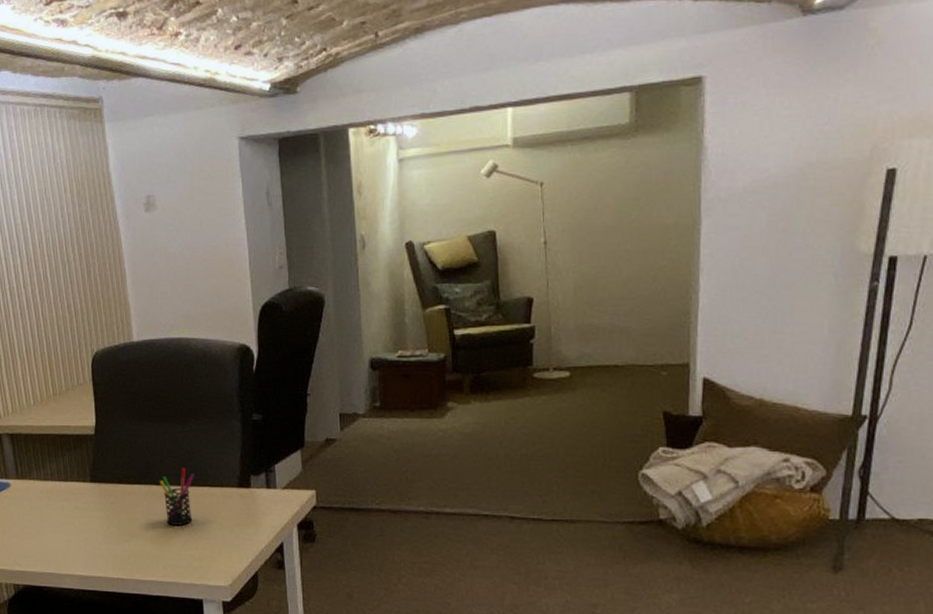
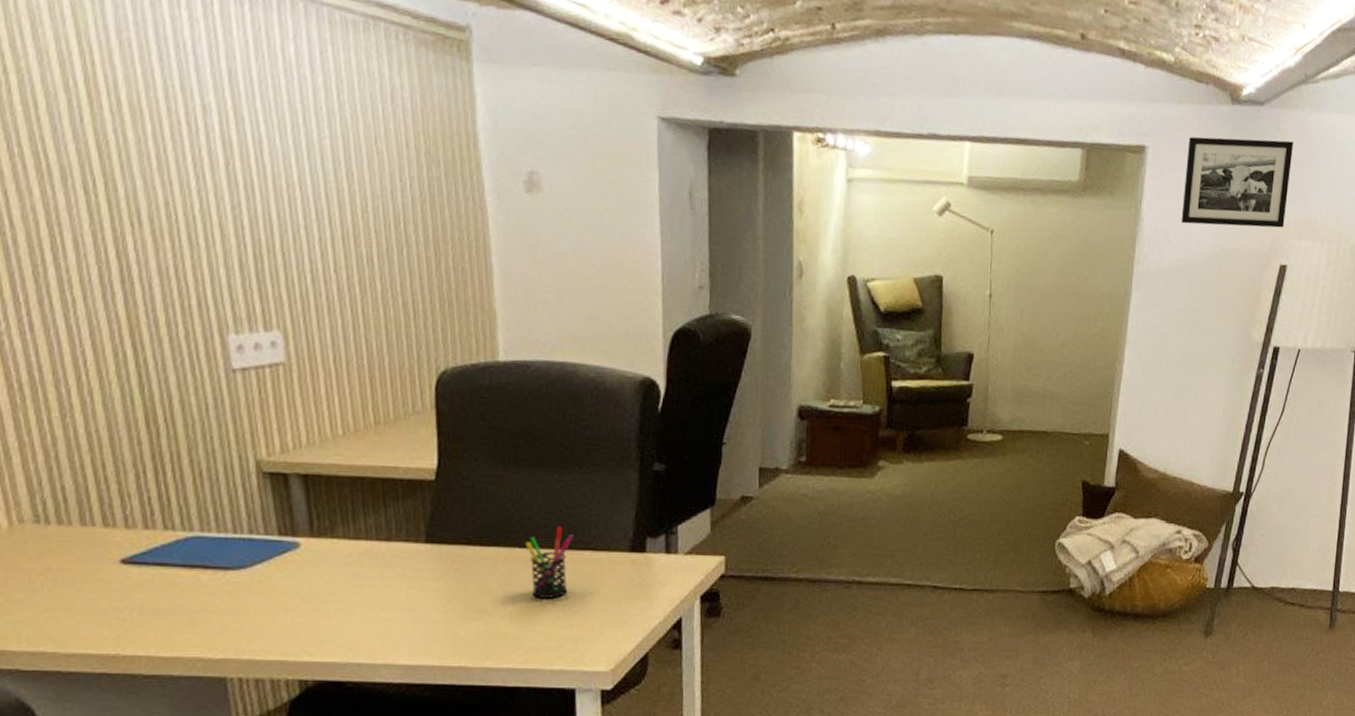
picture frame: none [752,38,889,145] -> present [1181,136,1293,228]

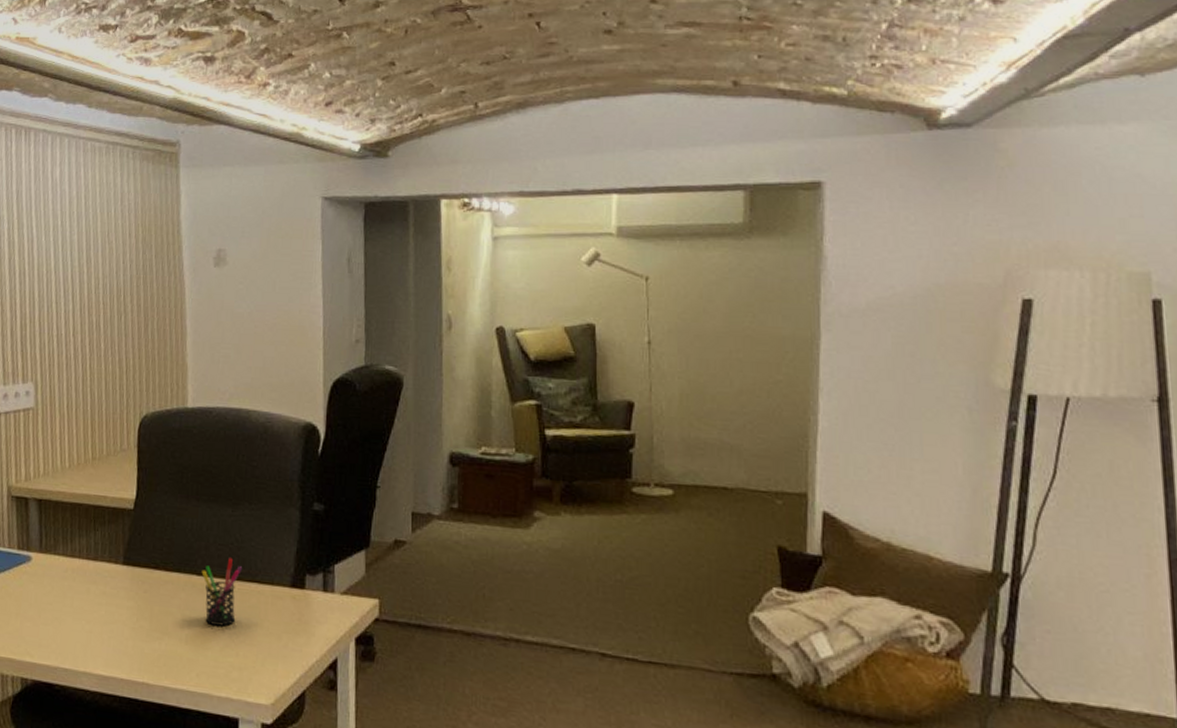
picture frame: present [1181,136,1293,228] -> none [875,161,1022,259]

